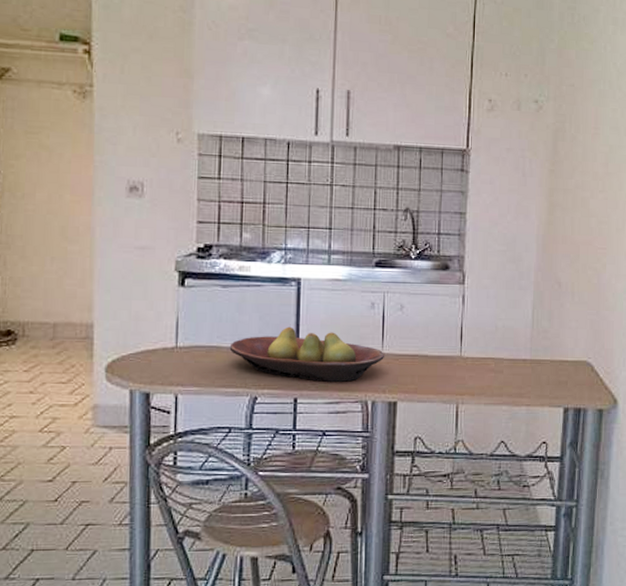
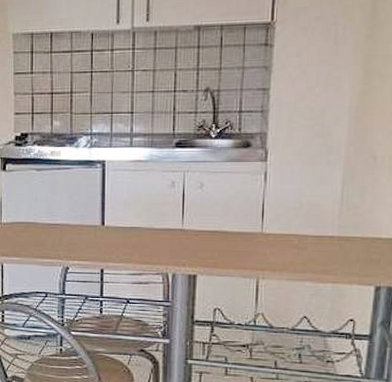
fruit bowl: present [229,326,385,382] -> none [44,205,185,255]

